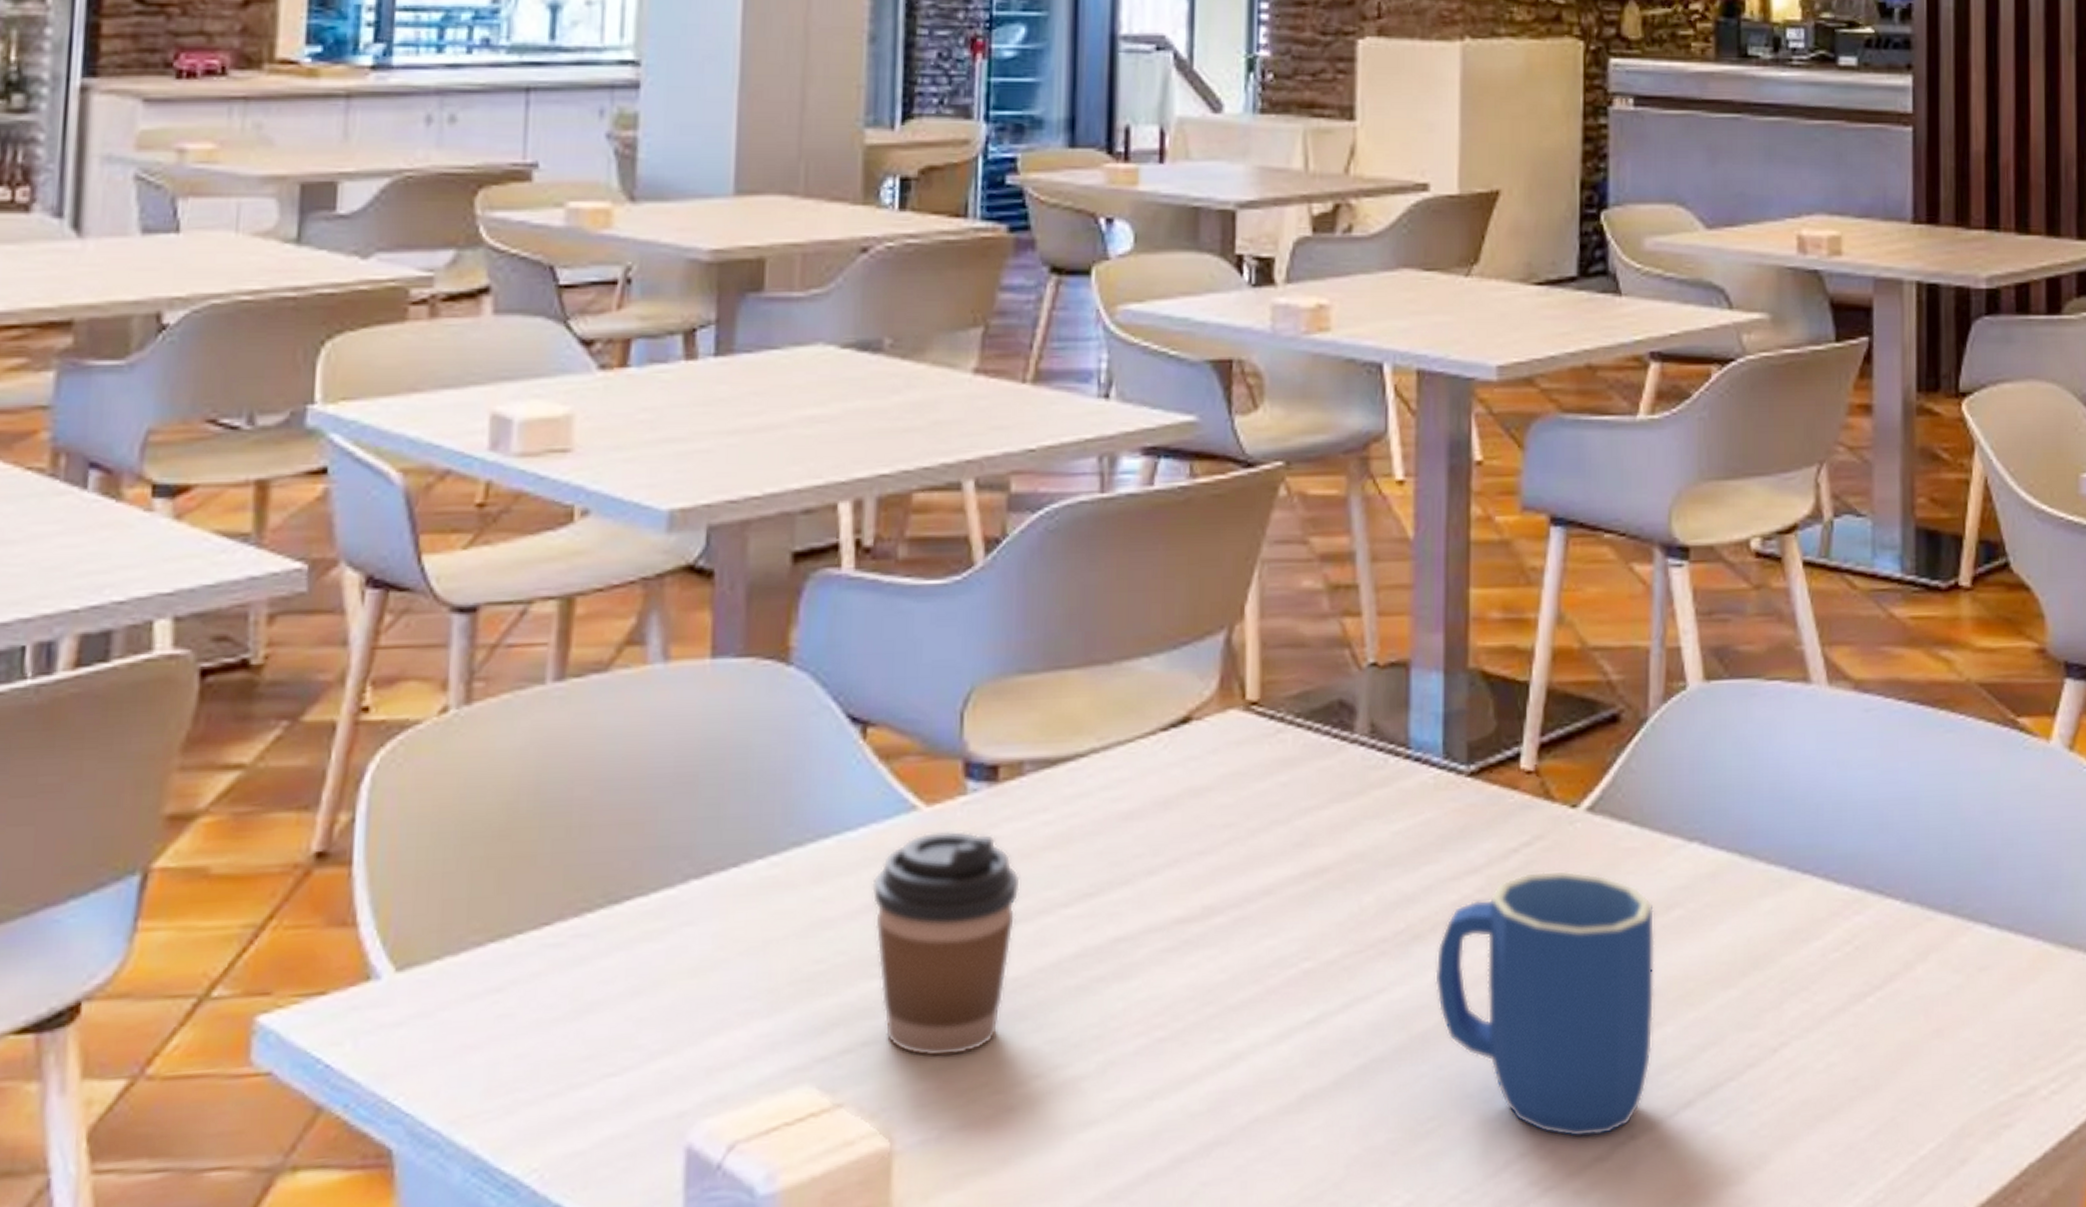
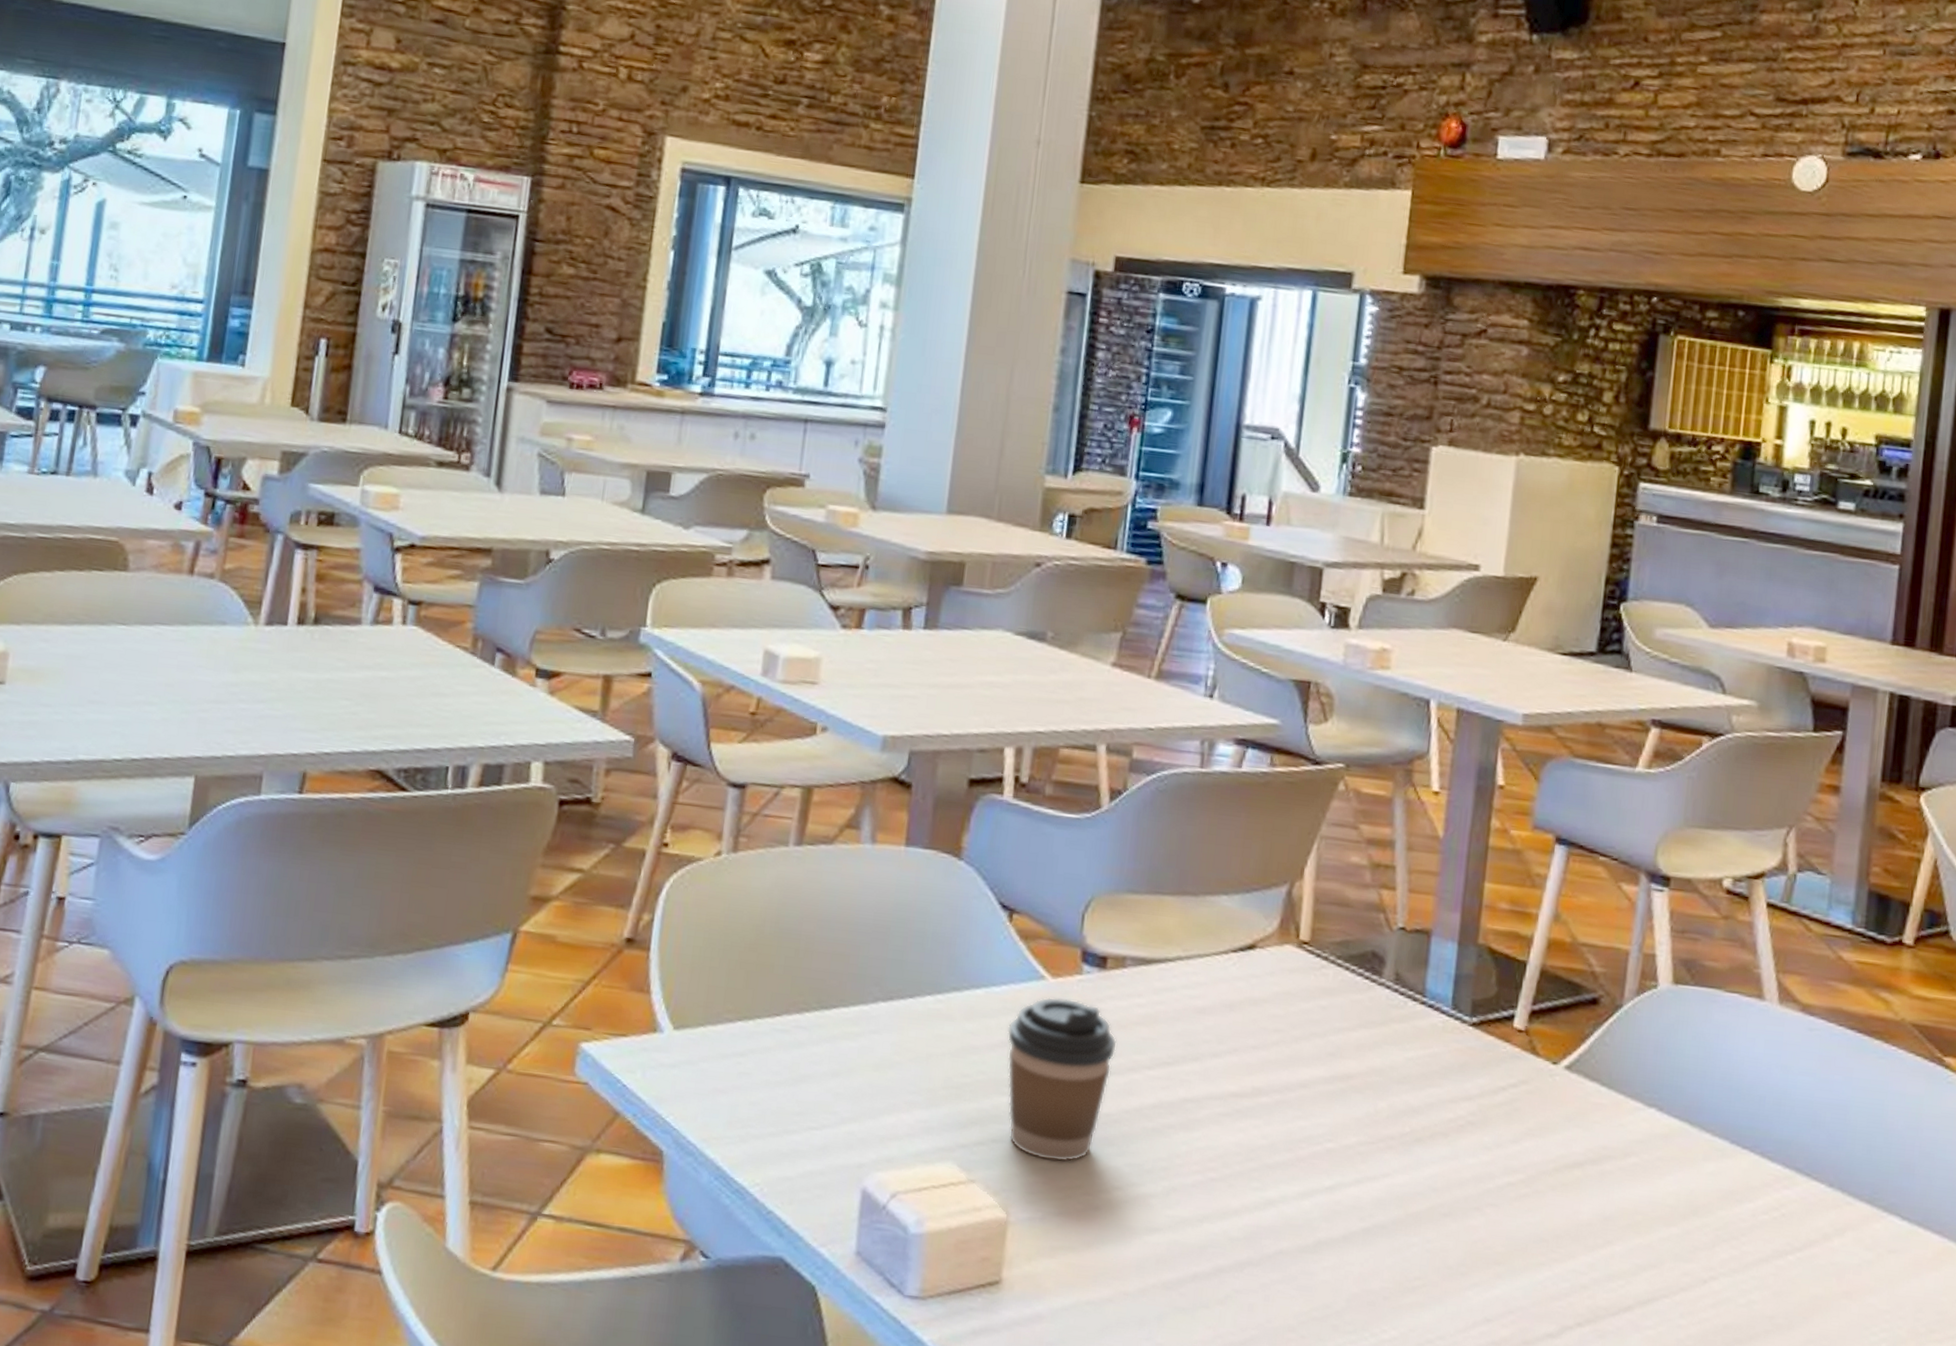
mug: present [1435,870,1655,1138] -> none [1430,1107,1614,1319]

